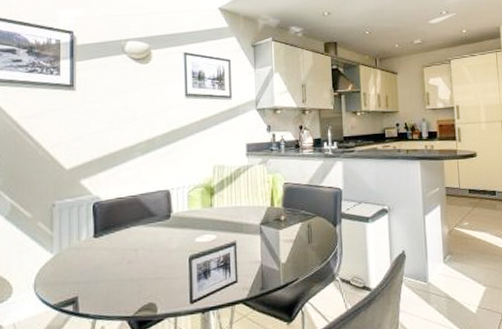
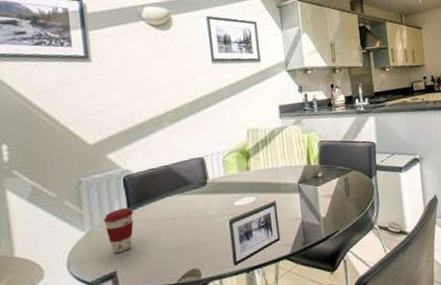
coffee cup: none [71,234,99,279] -> present [103,207,134,254]

